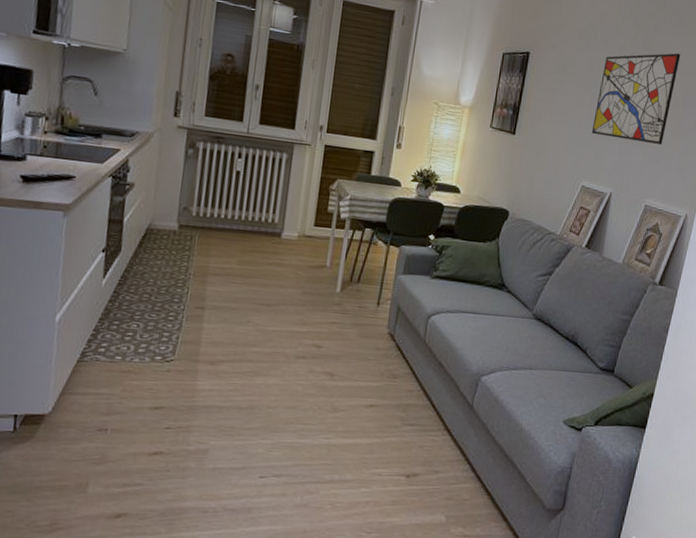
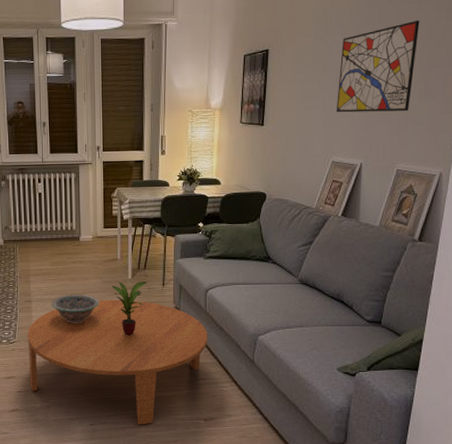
coffee table: none [184,315,424,480] -> present [28,299,208,425]
decorative bowl: none [231,304,296,343] -> present [51,294,100,323]
potted plant: none [314,295,360,364] -> present [112,281,148,336]

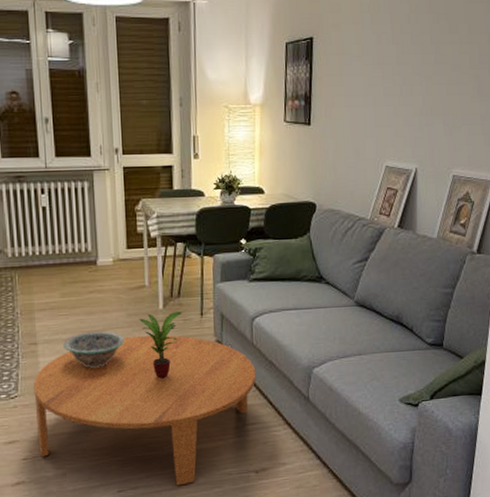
wall art: present [336,20,420,113] -> none [388,11,471,112]

